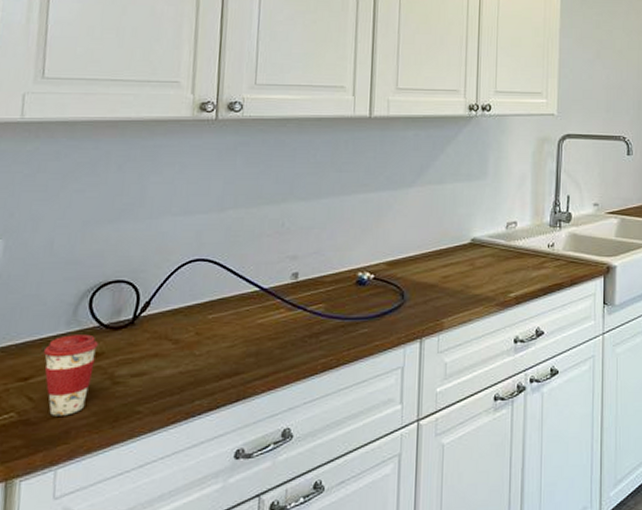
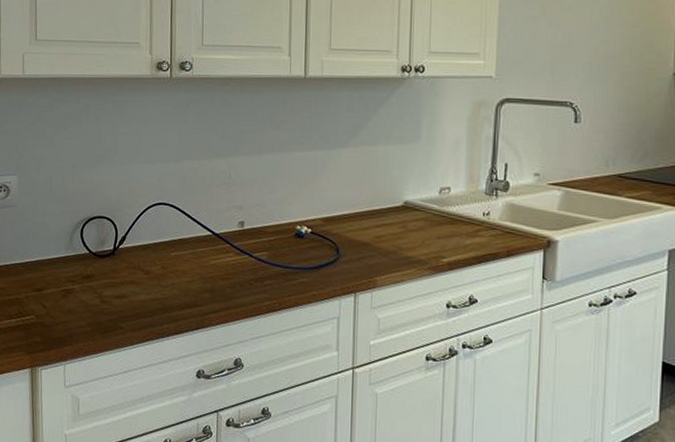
coffee cup: present [43,334,98,416] -> none [50,258,89,323]

